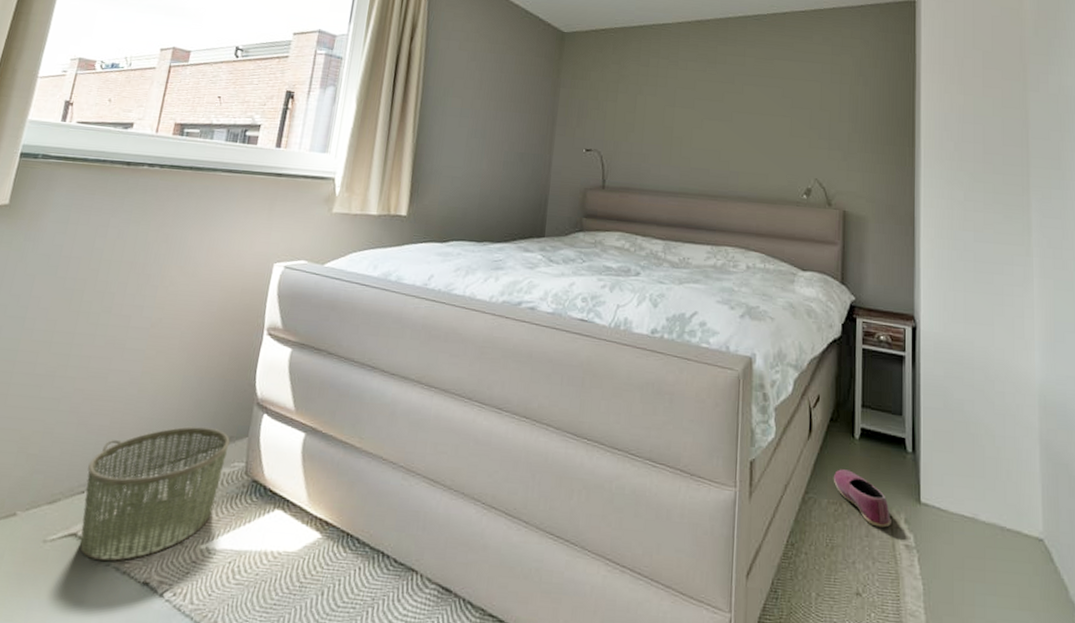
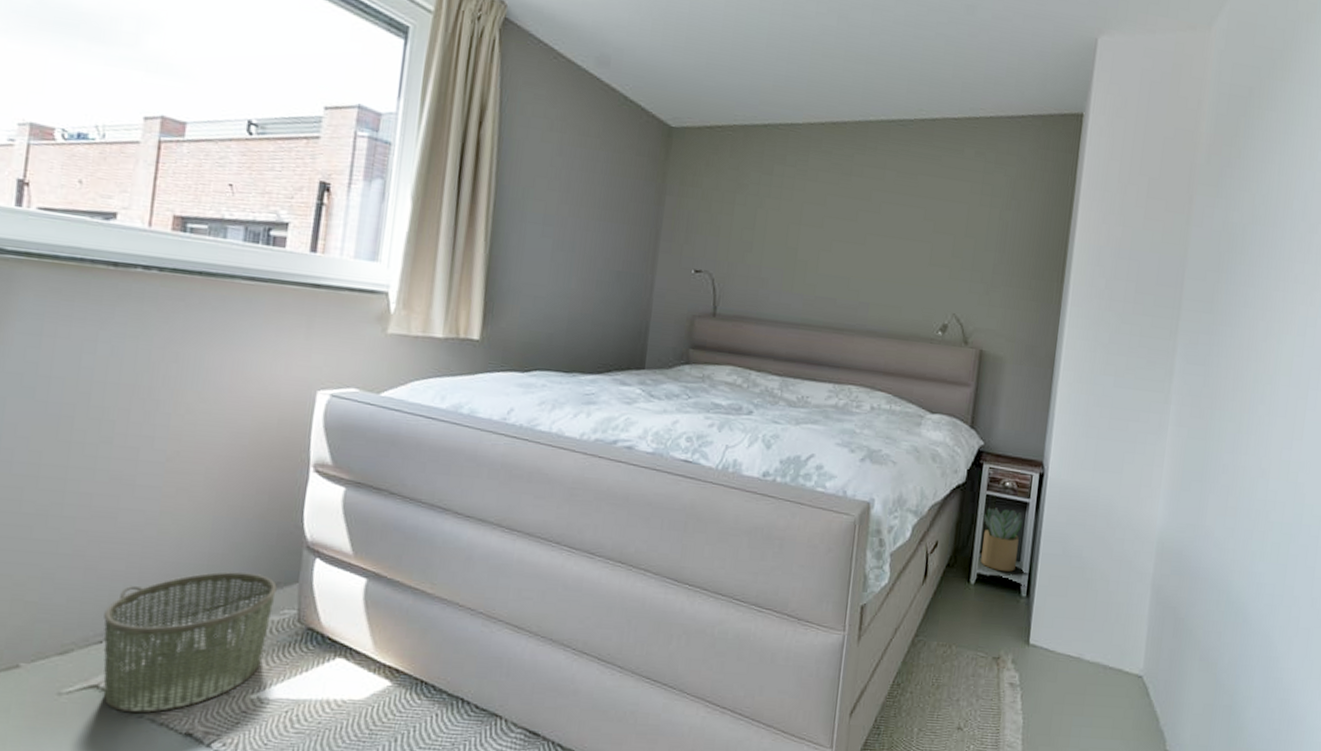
slipper: present [833,469,891,528] -> none [944,613,999,668]
potted plant: none [859,361,900,426] -> present [980,507,1022,572]

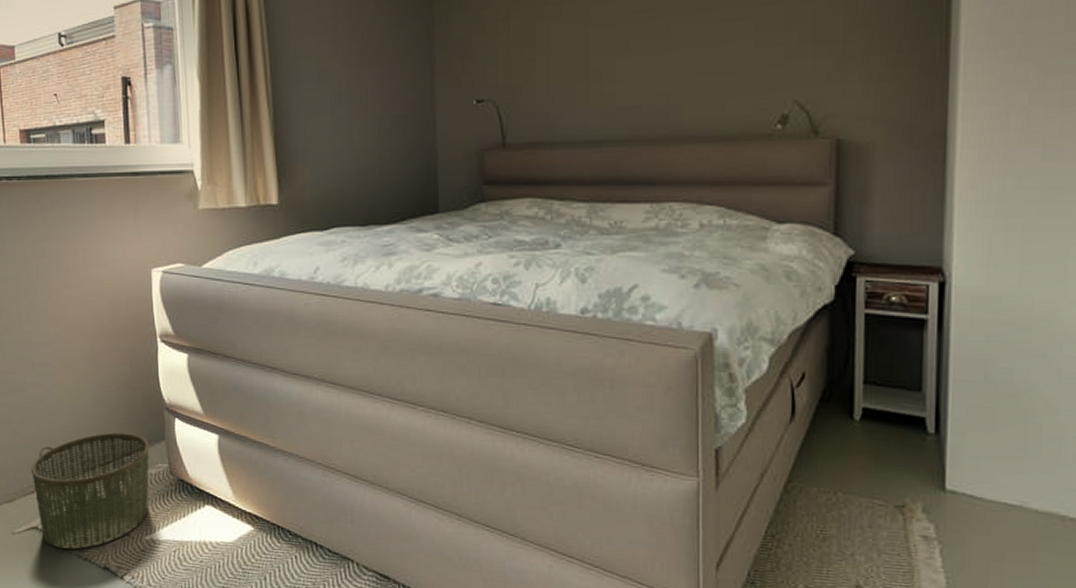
potted plant: present [980,507,1022,572] -> none [860,328,920,404]

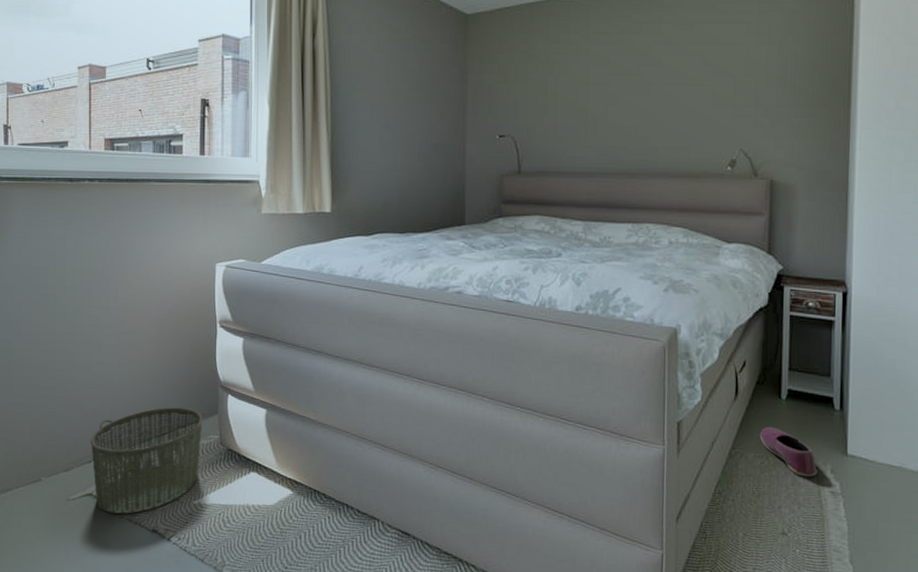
slipper: none [824,455,904,518] -> present [759,427,817,477]

